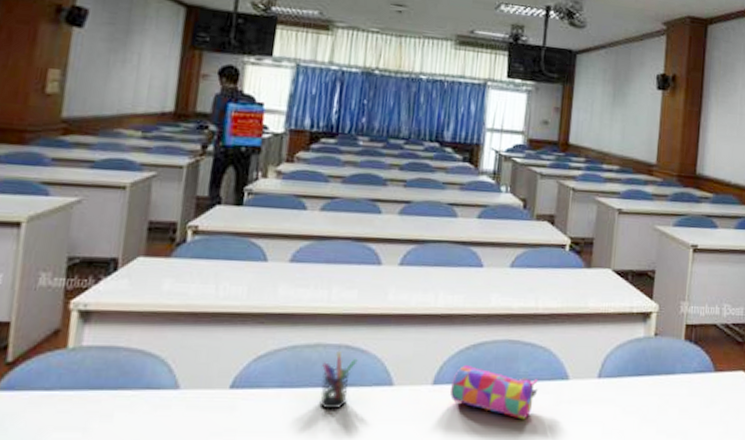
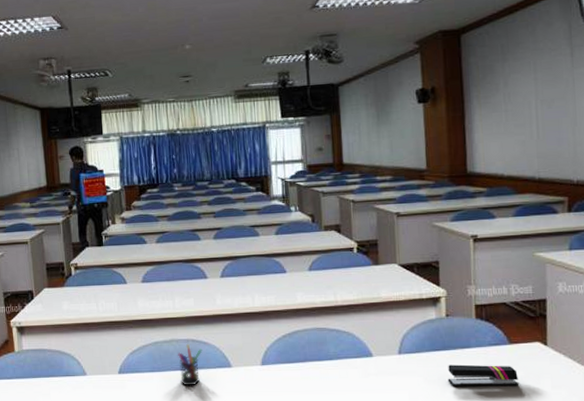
pencil case: present [450,364,538,420] -> none [276,349,348,389]
stapler: none [647,393,719,421] -> present [447,364,518,387]

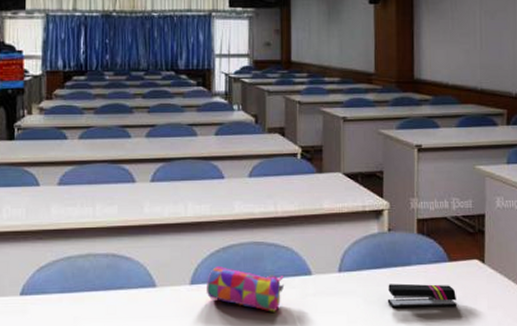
pen holder: present [178,343,203,386] -> none [94,258,124,310]
pencil case: none [276,349,348,389] -> present [207,265,285,312]

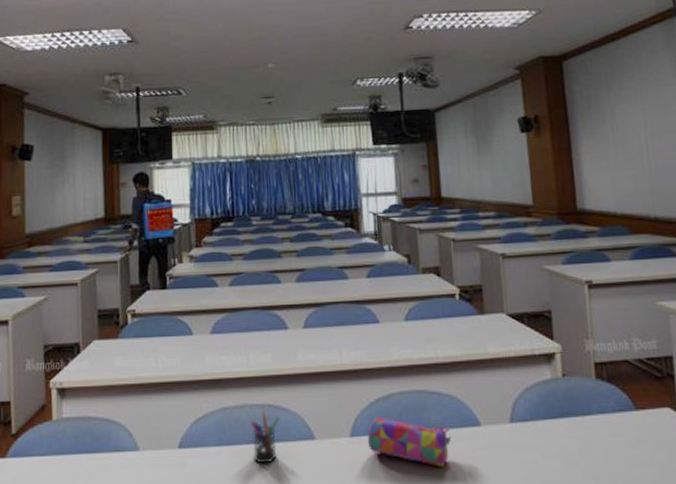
pen holder: none [94,258,124,310] -> present [251,409,281,464]
stapler: present [387,283,456,308] -> none [567,435,649,463]

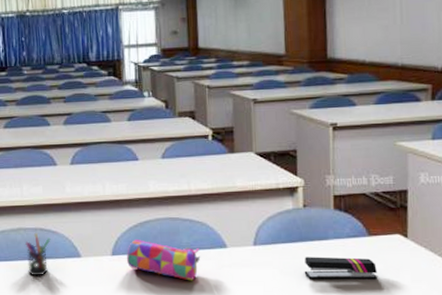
stapler: none [567,435,649,463] -> present [304,256,377,280]

